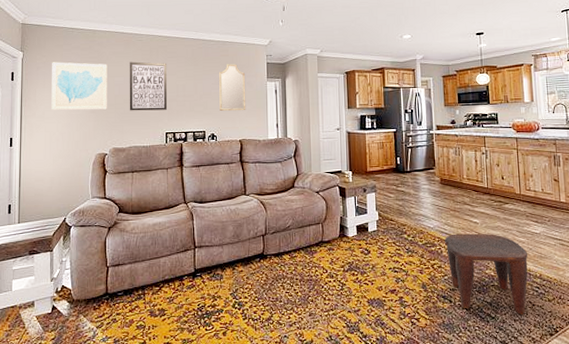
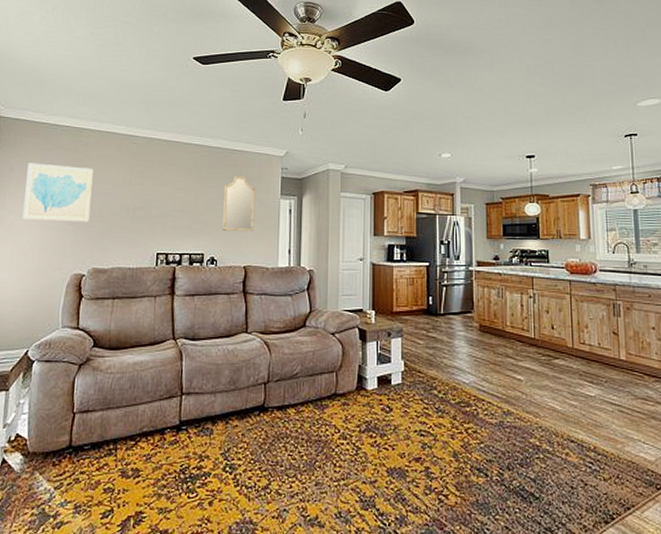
wall art: present [129,61,168,111] -> none [115,167,163,226]
stool: present [444,233,528,314] -> none [481,392,581,495]

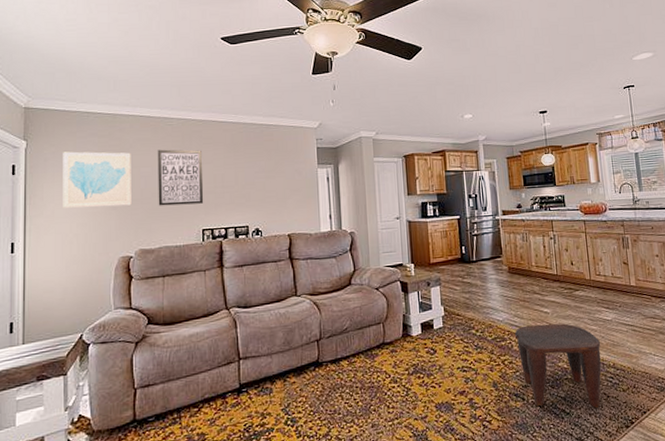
wall art: none [115,167,163,226] -> present [157,149,204,206]
home mirror: present [223,176,255,232] -> none [263,149,295,203]
stool: none [481,392,581,495] -> present [514,323,602,408]

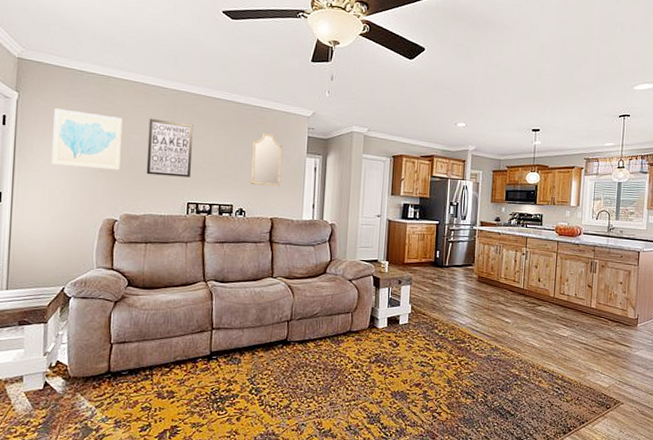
home mirror: none [263,149,295,203] -> present [251,133,283,187]
stool: present [514,323,602,408] -> none [474,332,554,413]

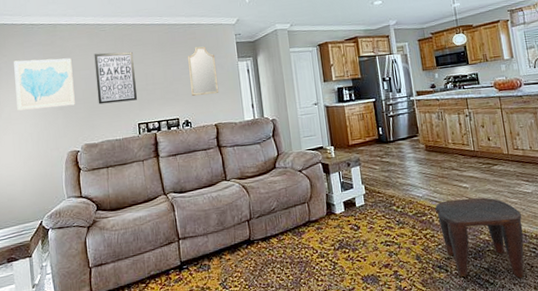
stool: none [474,332,554,413] -> present [434,197,525,278]

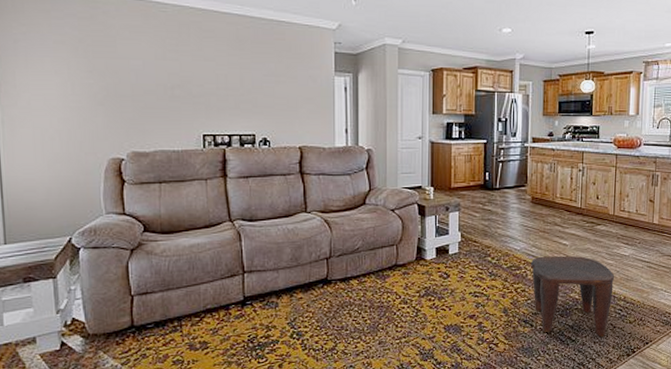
wall art: present [14,58,75,111] -> none [36,33,121,102]
wall art: present [94,51,138,105] -> none [149,40,205,106]
home mirror: present [188,46,219,96] -> none [273,51,308,112]

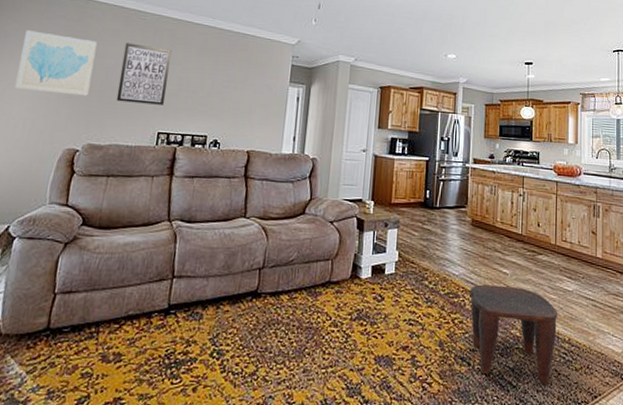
wall art: none [36,33,121,102] -> present [15,30,97,96]
wall art: none [149,40,205,106] -> present [116,42,171,105]

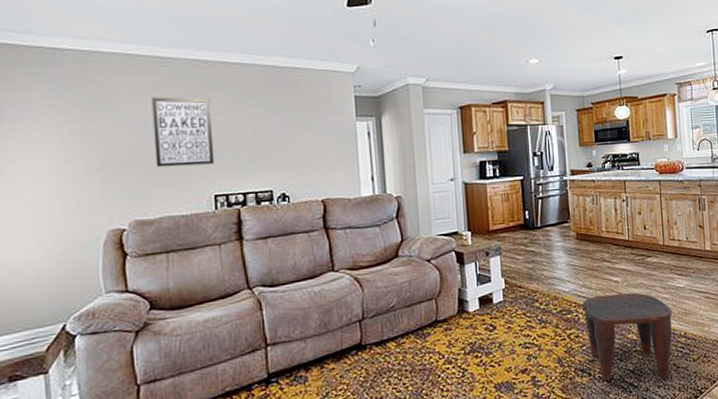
wall art: present [15,30,97,96] -> none [23,98,121,171]

